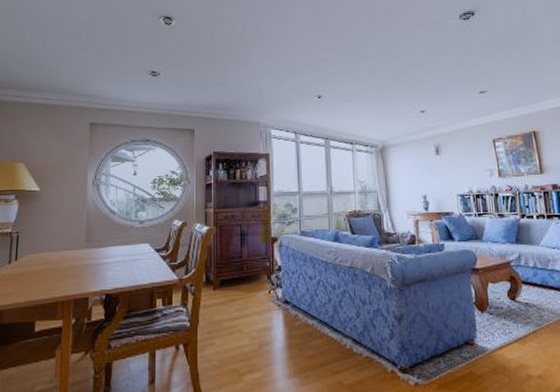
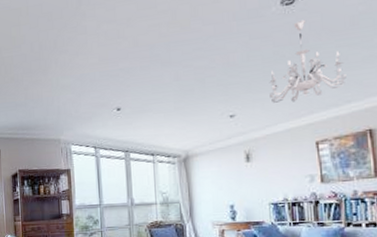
chandelier: none [452,33,513,103] -> present [268,19,347,103]

